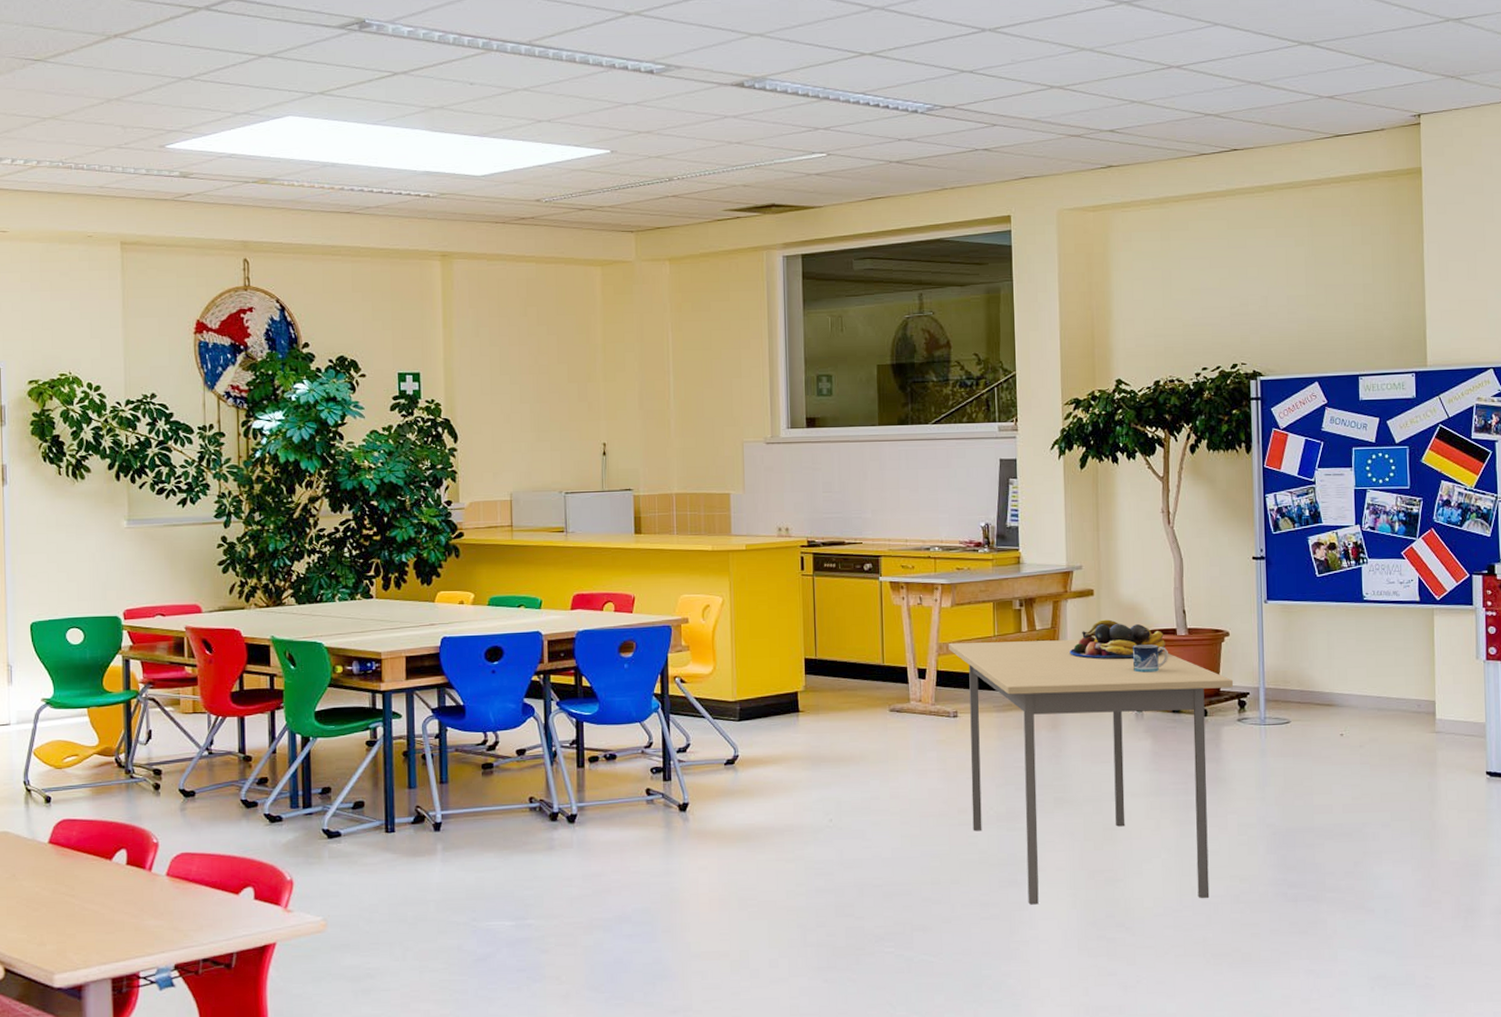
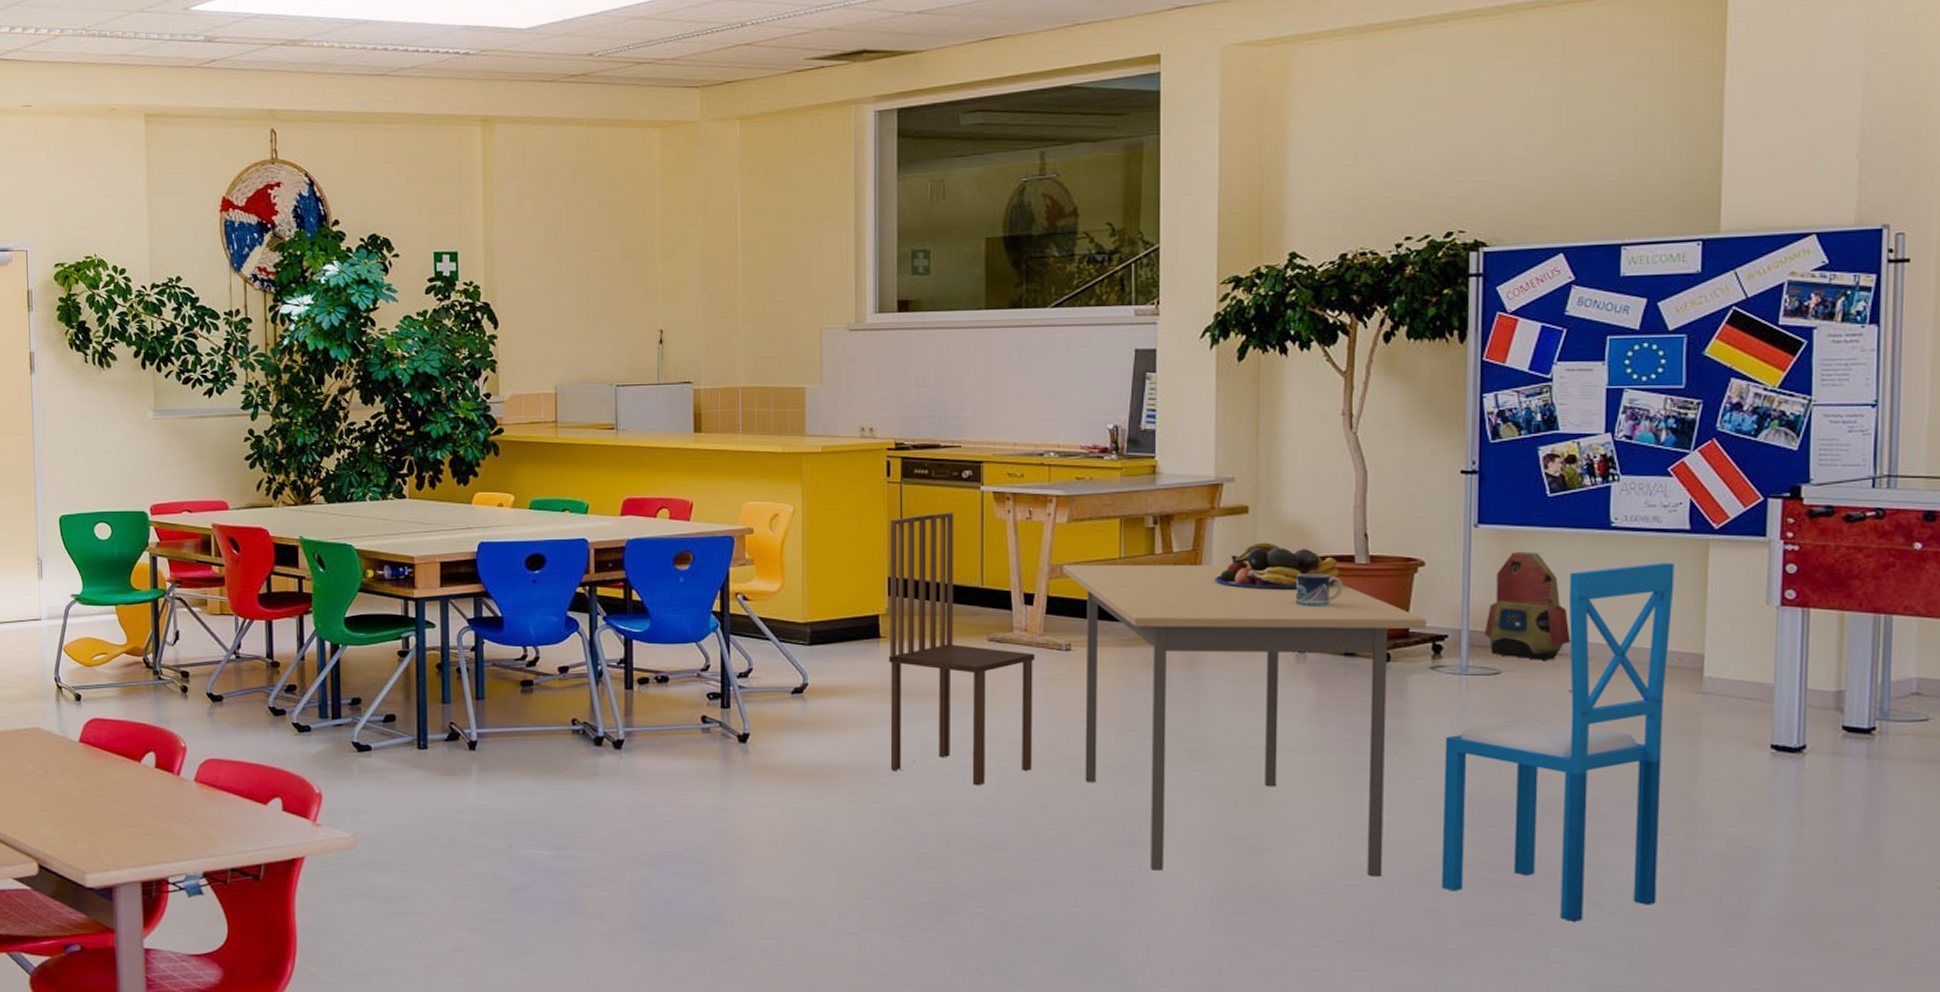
dining chair: none [804,601,929,838] -> present [888,513,1035,785]
dining chair: none [1251,628,1413,926] -> present [1441,563,1675,922]
backpack: none [1276,622,1340,711] -> present [1484,551,1571,660]

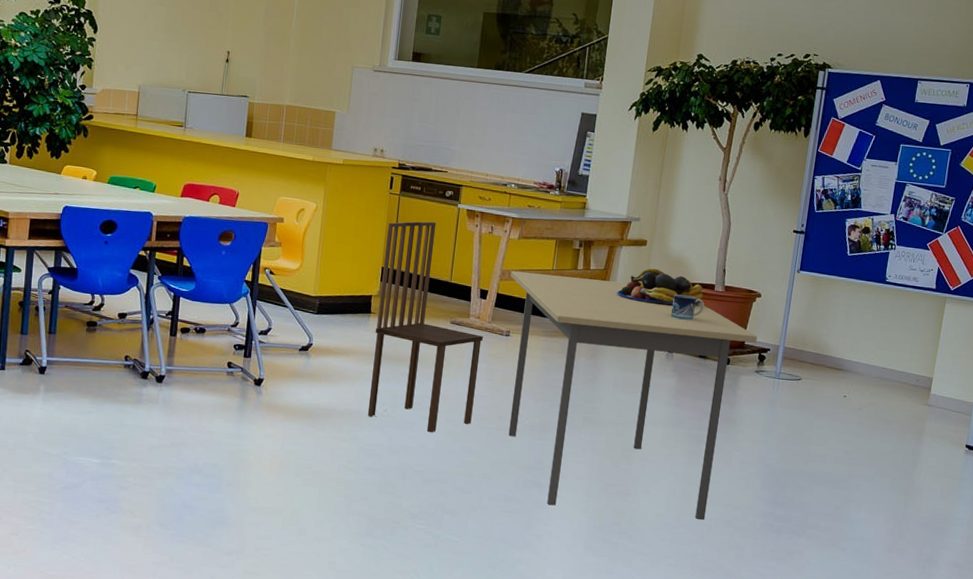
dining chair: present [1441,563,1675,922] -> none [743,310,923,560]
backpack: present [1484,551,1571,660] -> none [794,293,850,373]

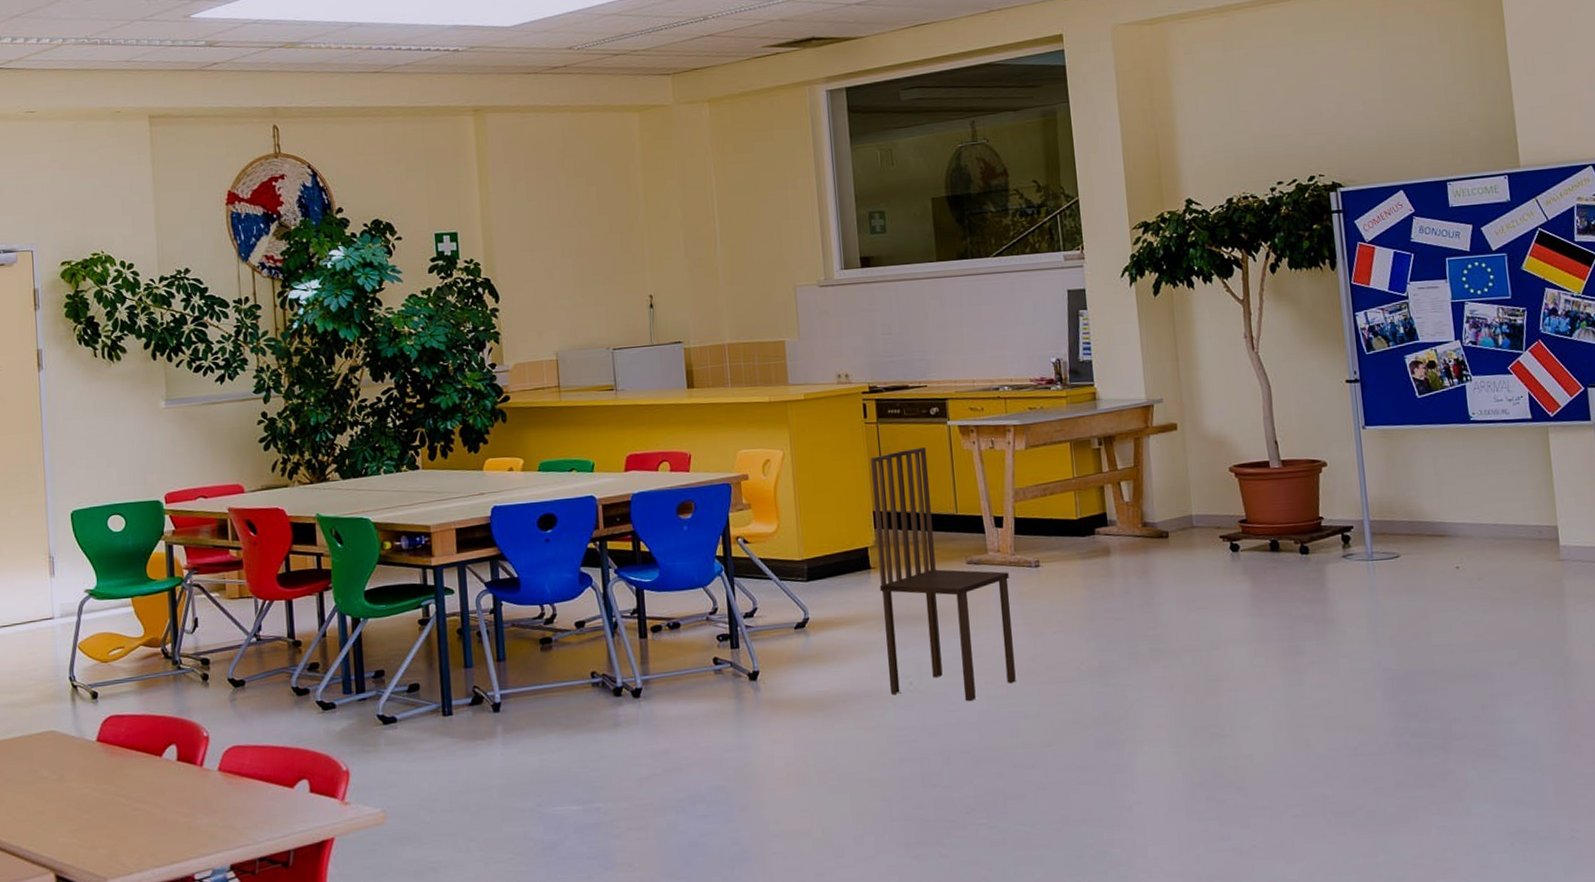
dining table: present [508,271,758,520] -> none [1025,478,1336,765]
fruit bowl: present [617,268,703,306] -> none [1155,454,1259,498]
mug: present [670,294,705,320] -> none [1223,479,1263,510]

